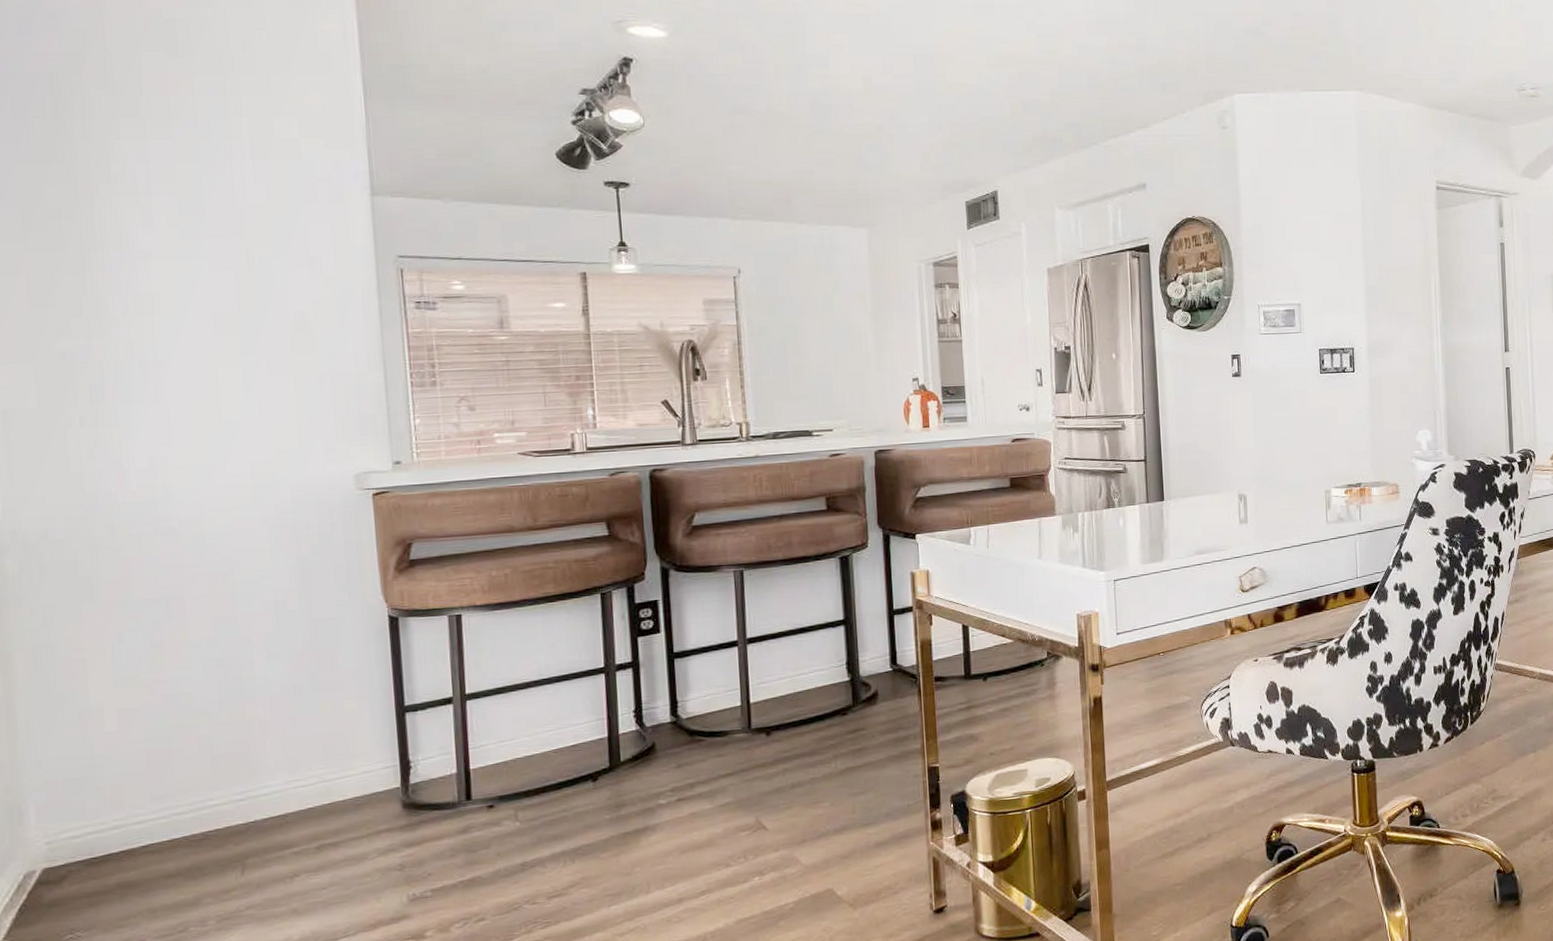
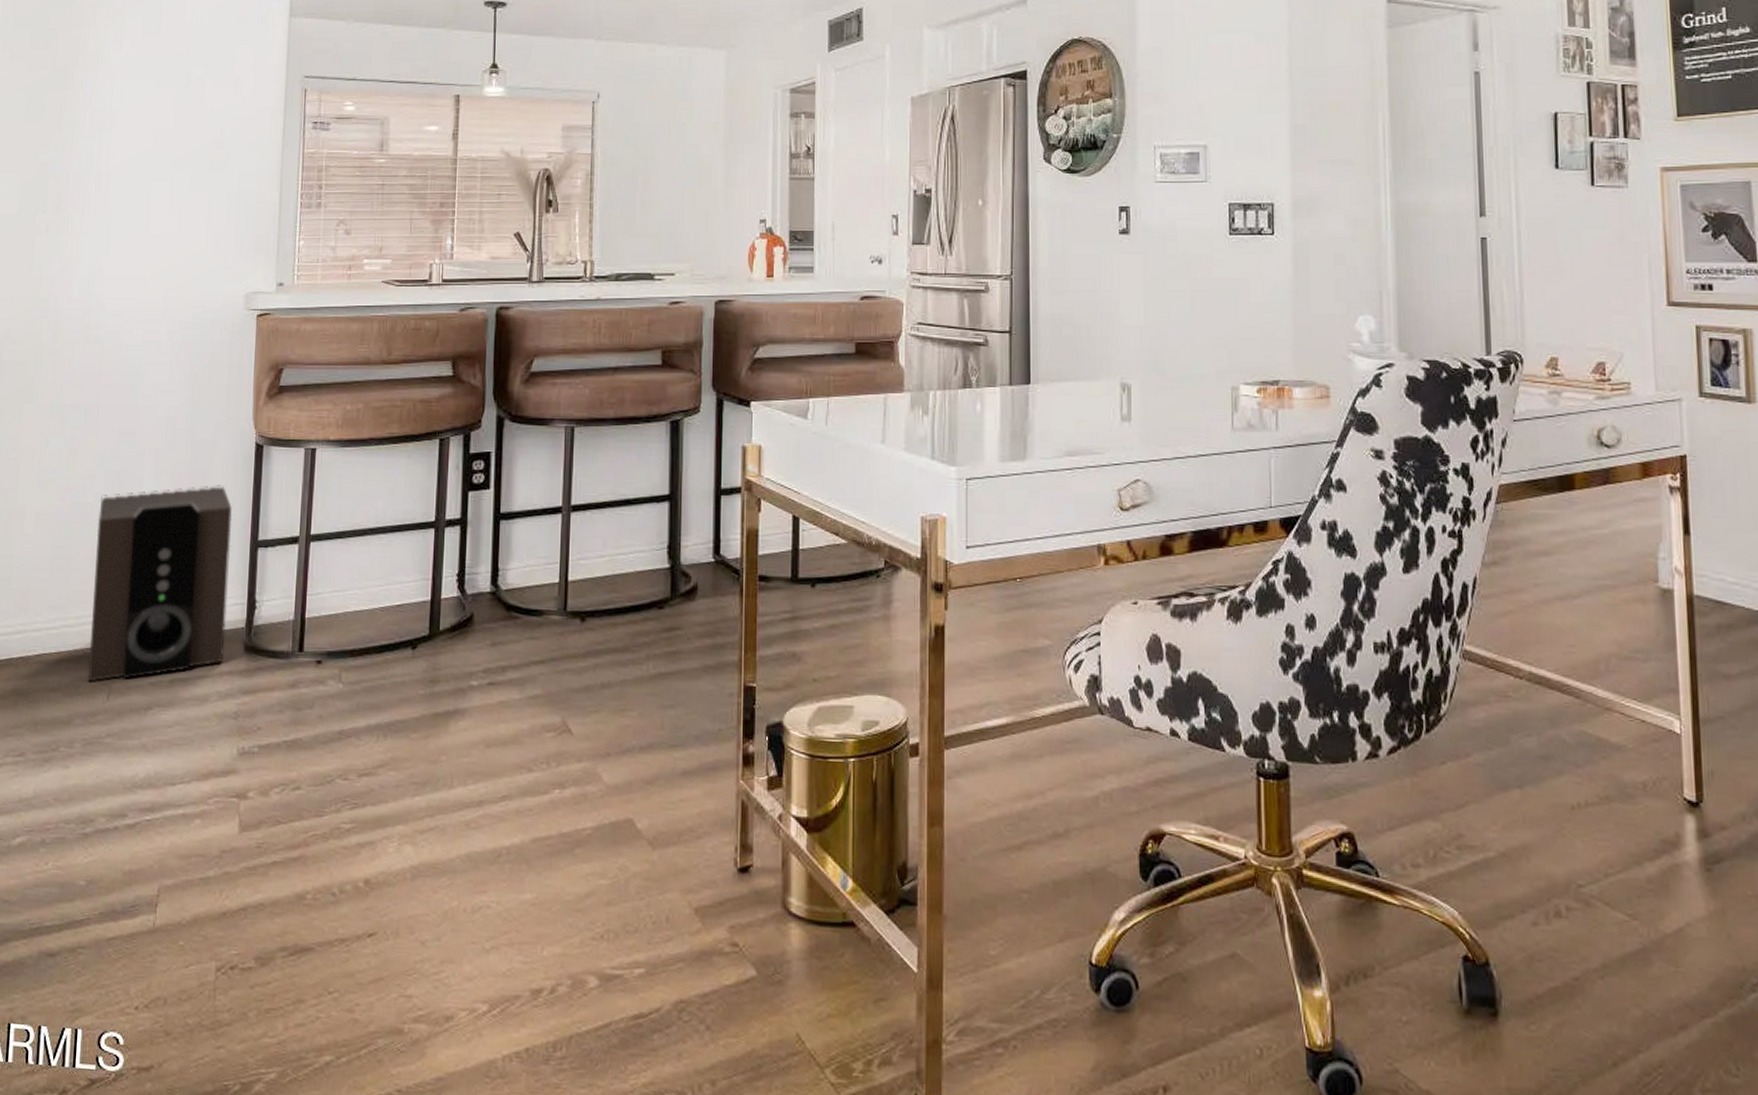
speaker: none [200,659,380,862] -> present [87,485,233,682]

